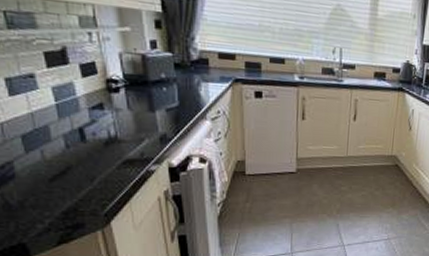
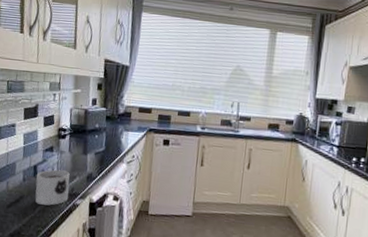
mug: none [84,131,139,175] -> present [35,169,70,206]

